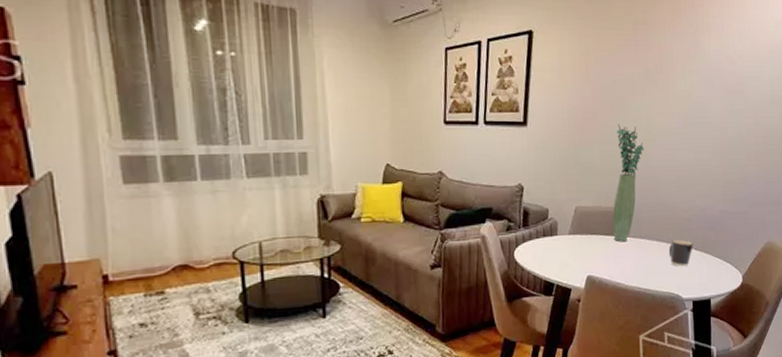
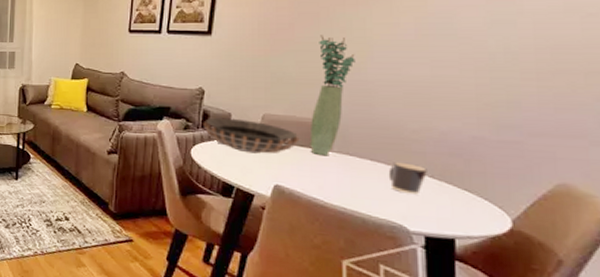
decorative bowl: none [524,214,605,248] -> present [203,117,300,154]

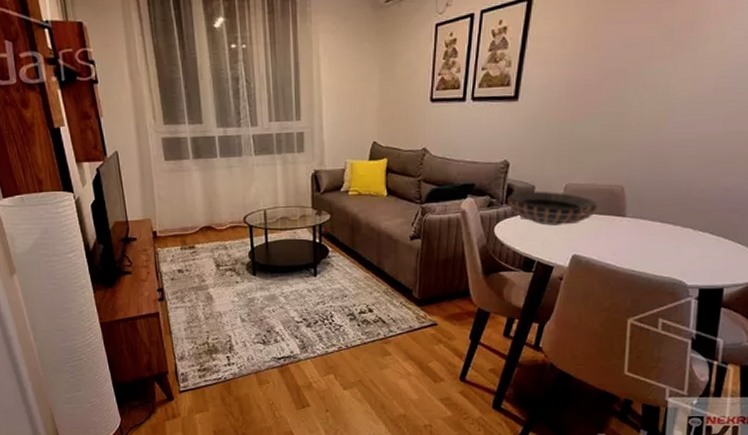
vase: present [309,35,355,156] -> none [607,94,657,222]
mug: present [388,162,427,195] -> none [674,221,709,251]

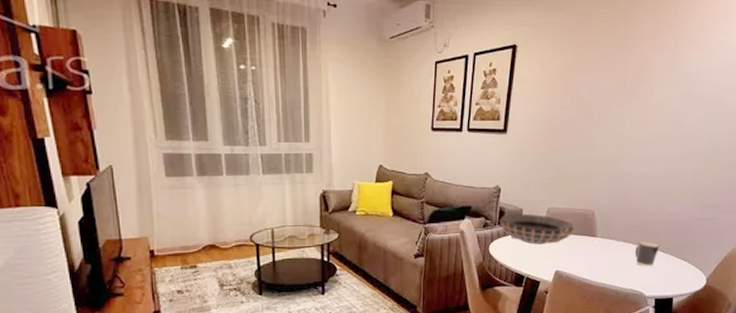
mug: none [674,221,709,251] -> present [634,241,659,267]

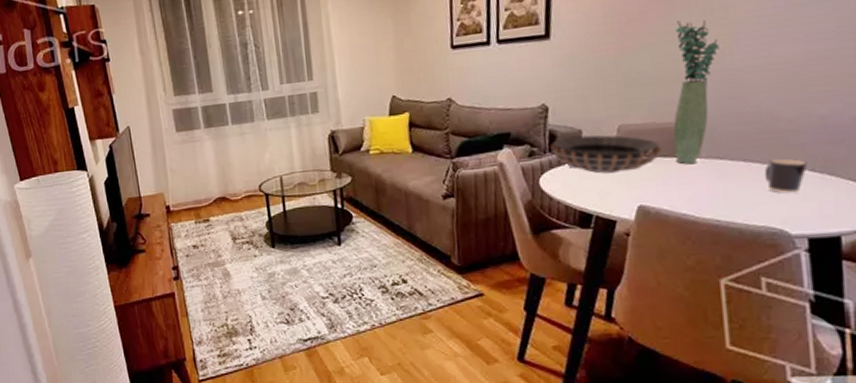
vase: none [582,133,617,242] -> present [672,21,719,165]

